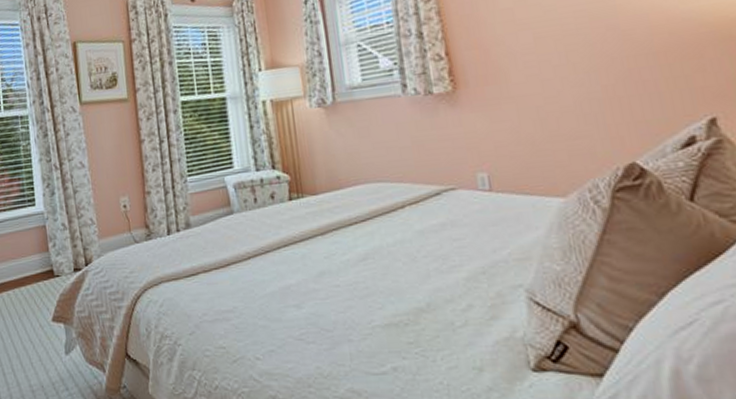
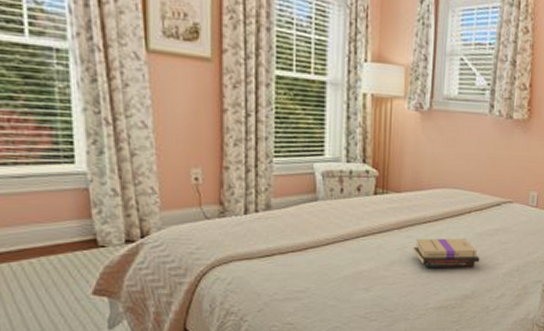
books: none [342,239,429,278] -> present [413,238,480,268]

